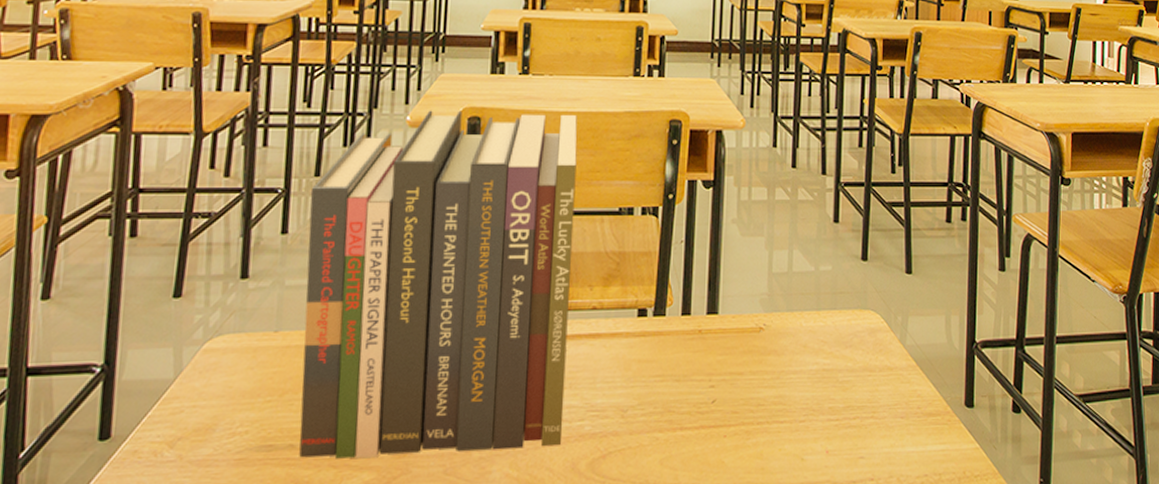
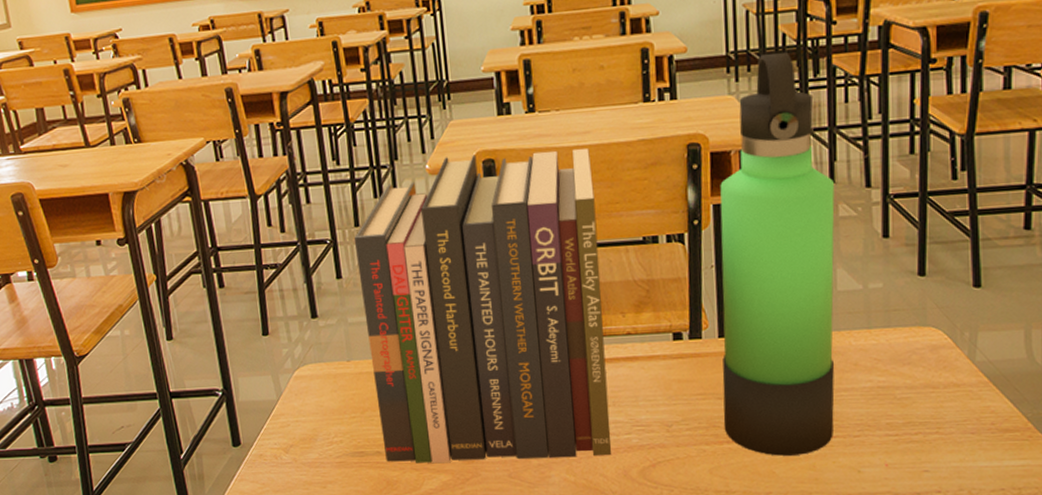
thermos bottle: none [678,46,795,444] -> present [720,52,835,456]

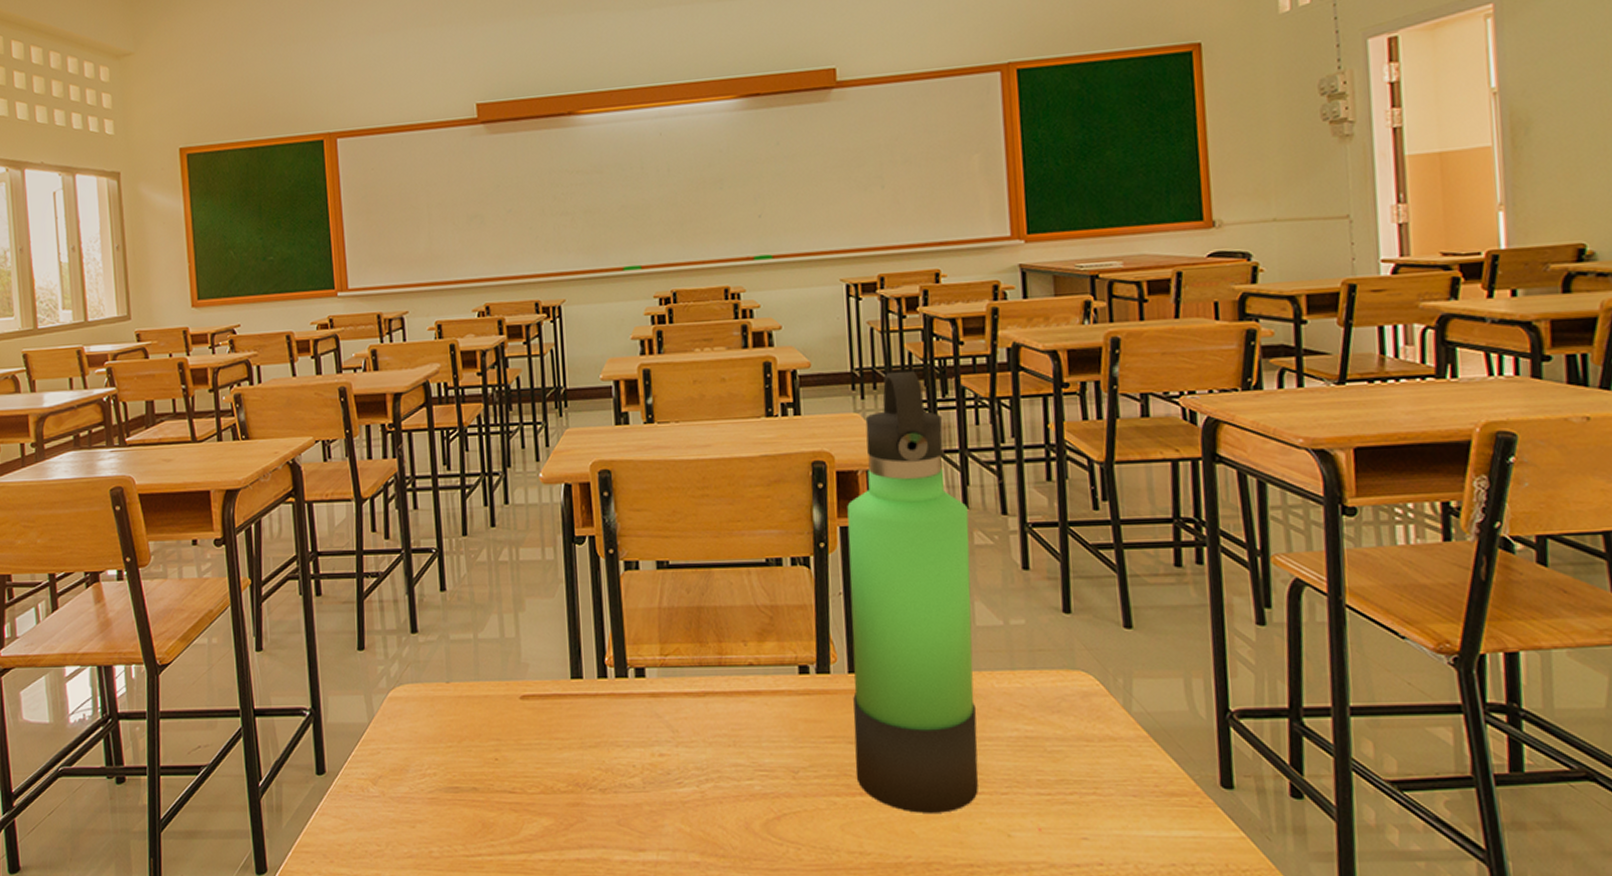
books: present [353,148,611,464] -> none [460,461,731,805]

